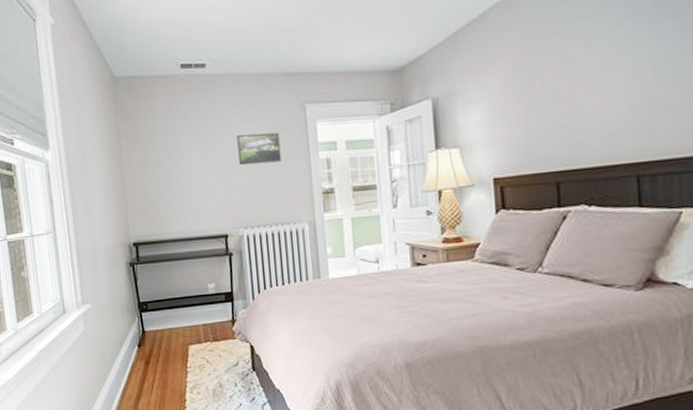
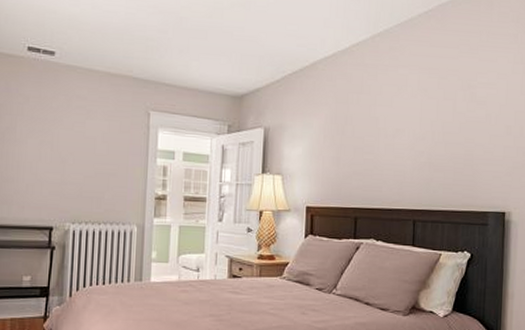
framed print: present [237,132,281,166] -> none [76,129,120,162]

